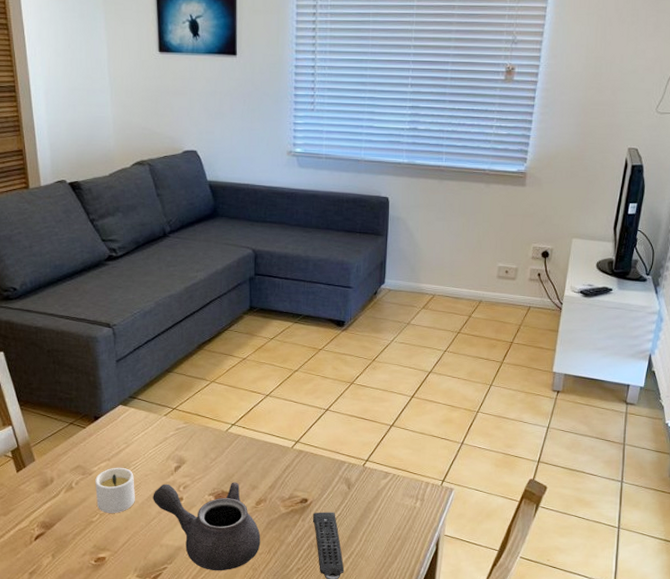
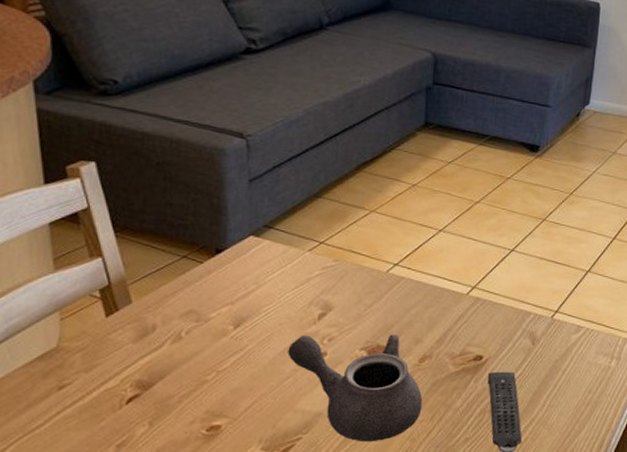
candle: present [95,467,135,513] -> none [212,313,265,371]

